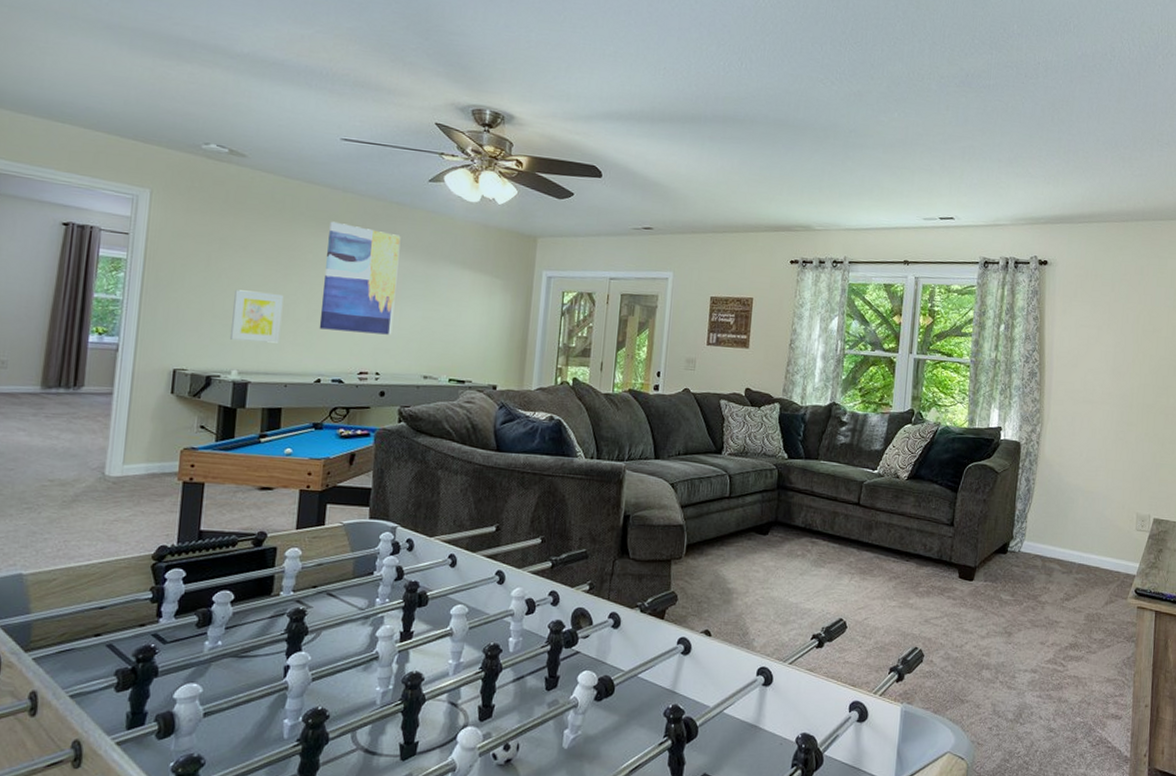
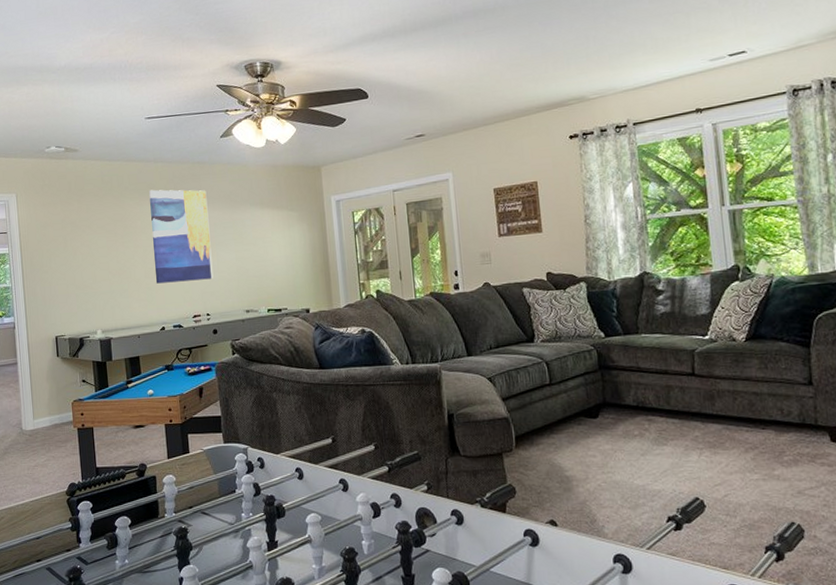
wall art: present [230,289,284,343] -> none [88,260,128,305]

